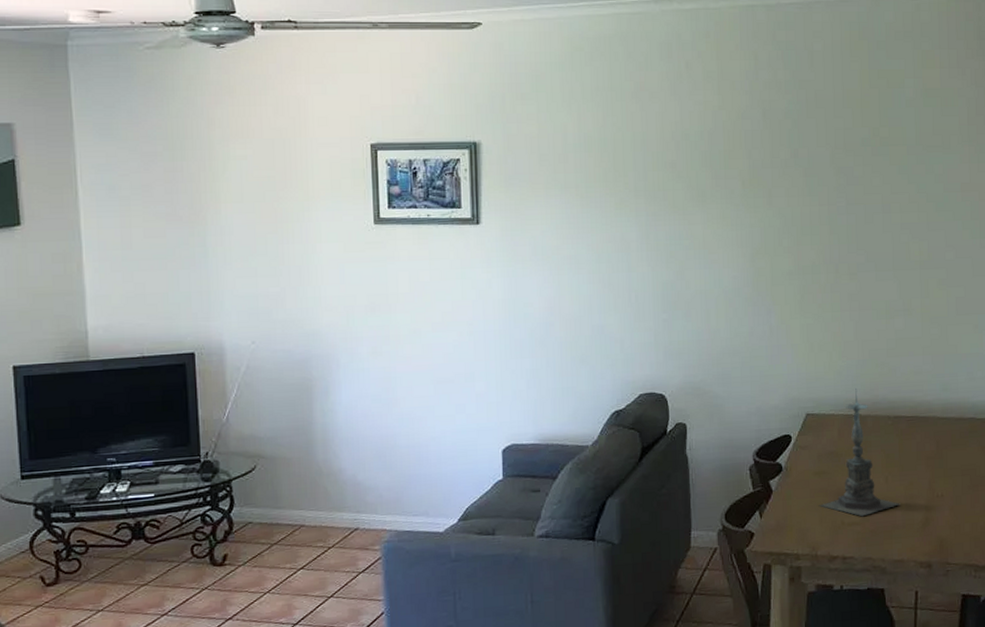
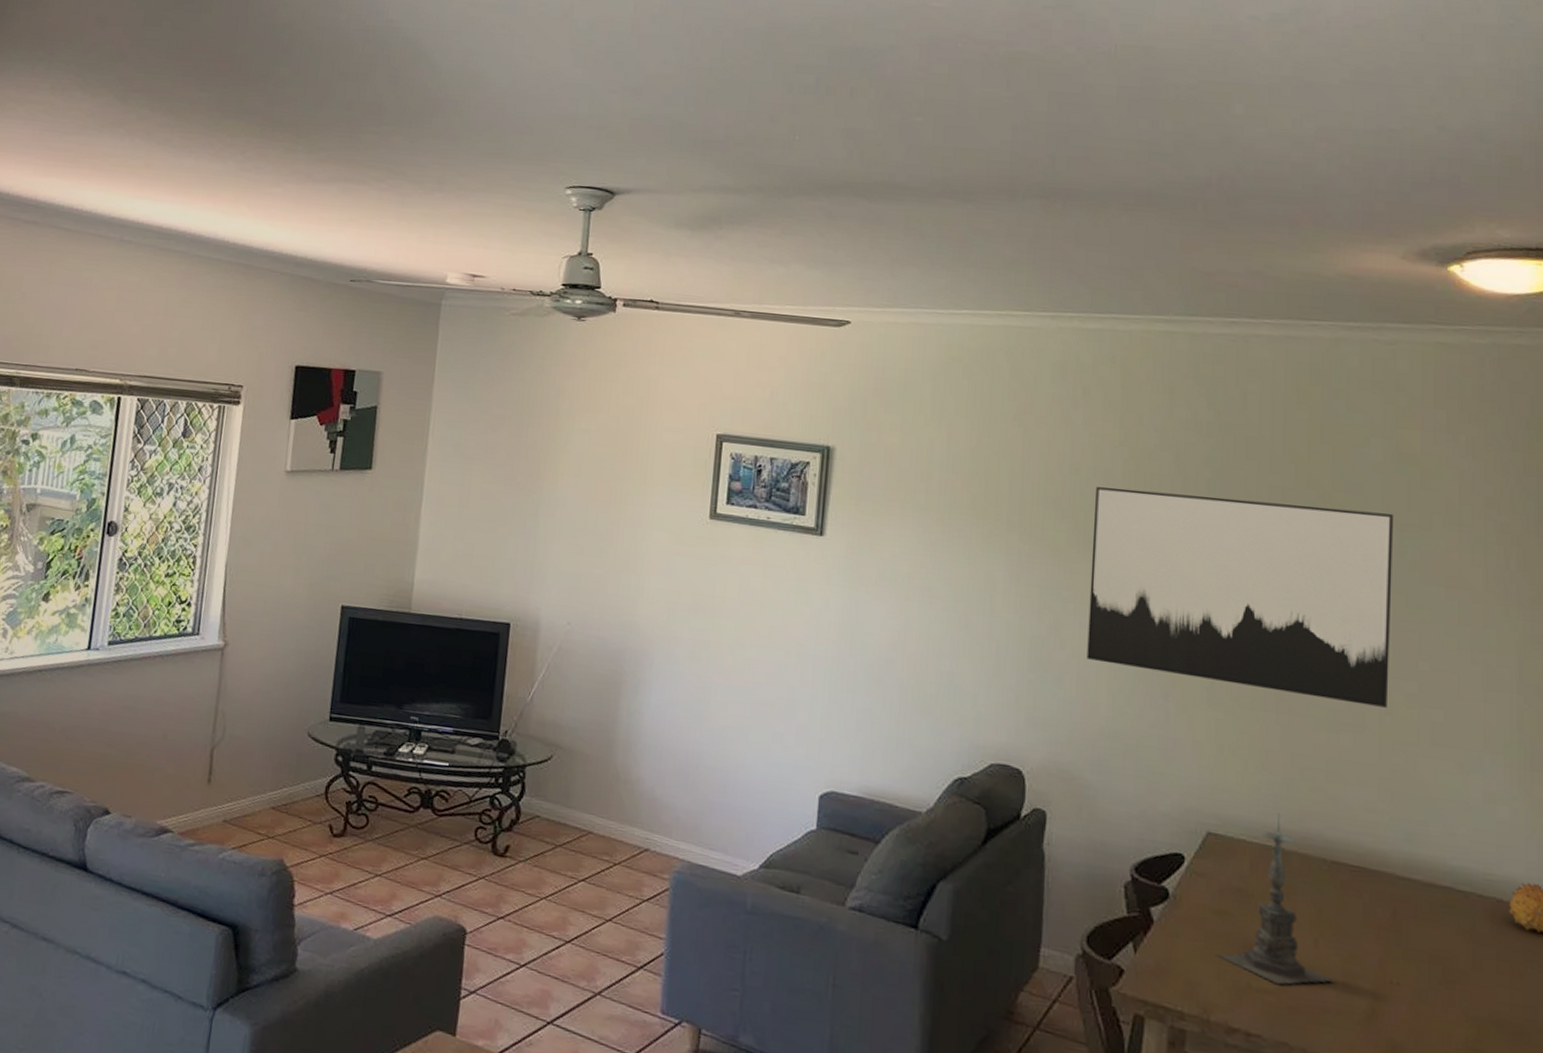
wall art: none [703,140,926,295] -> present [1087,486,1394,708]

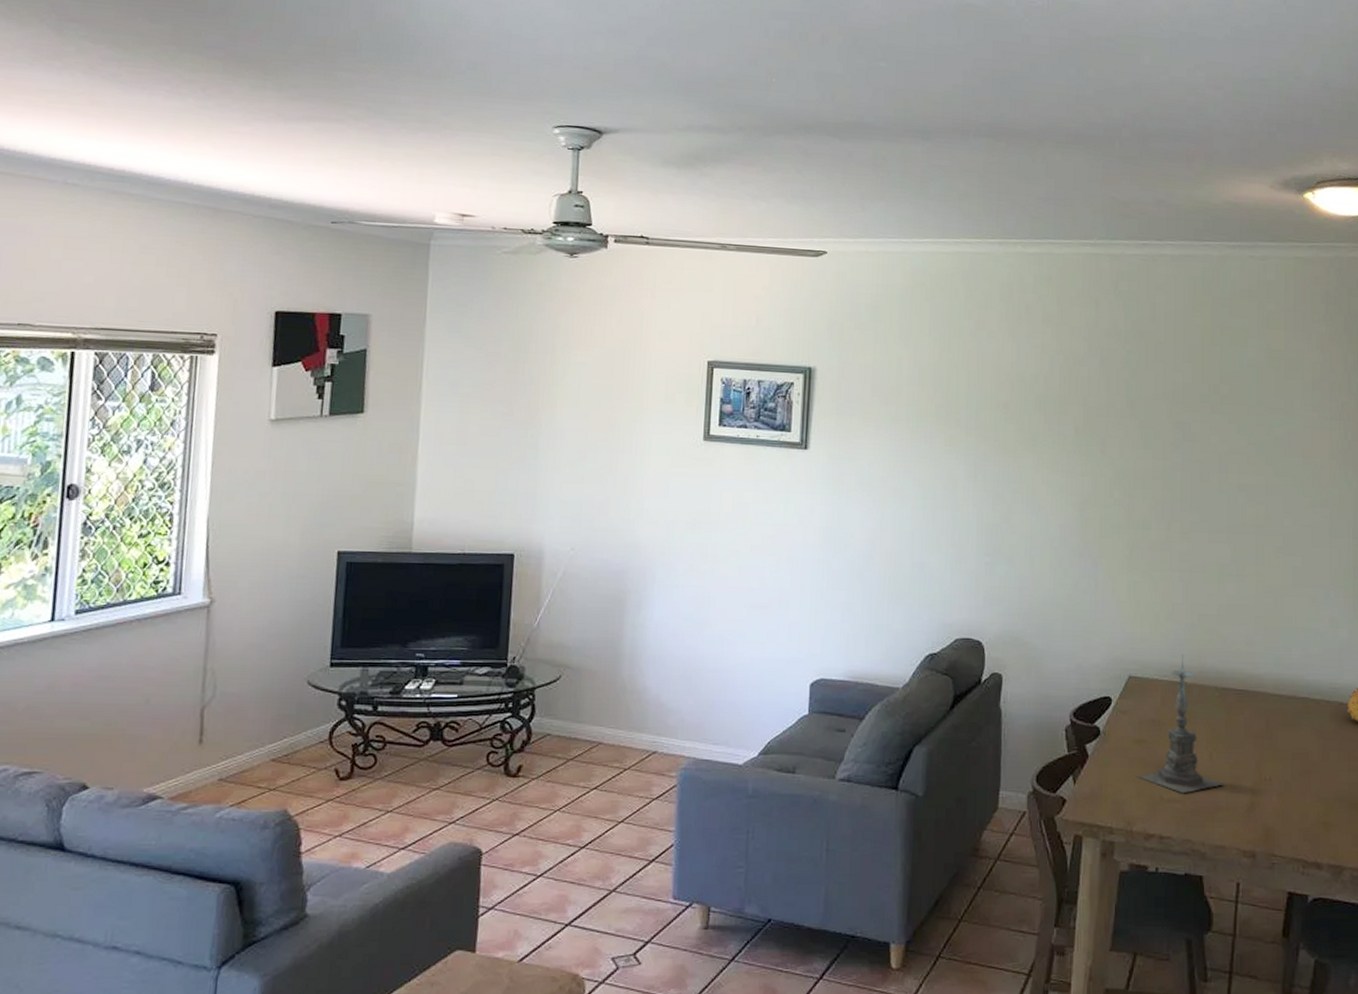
wall art: present [1087,486,1394,708] -> none [1032,390,1266,559]

